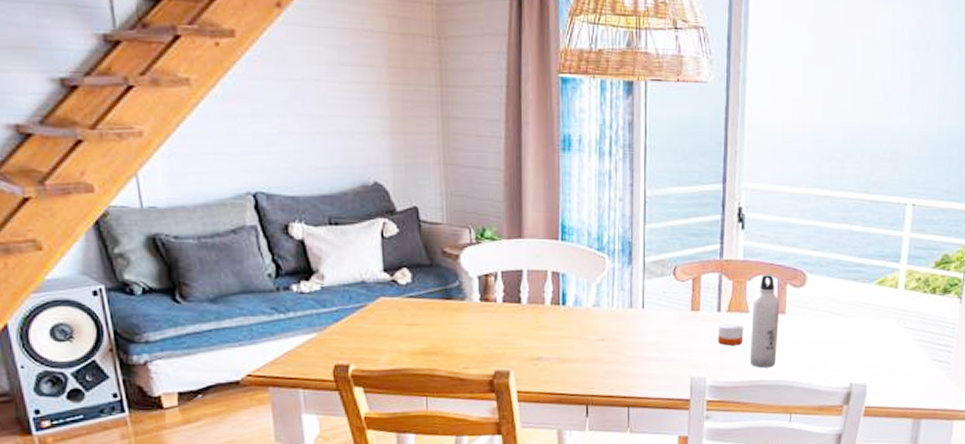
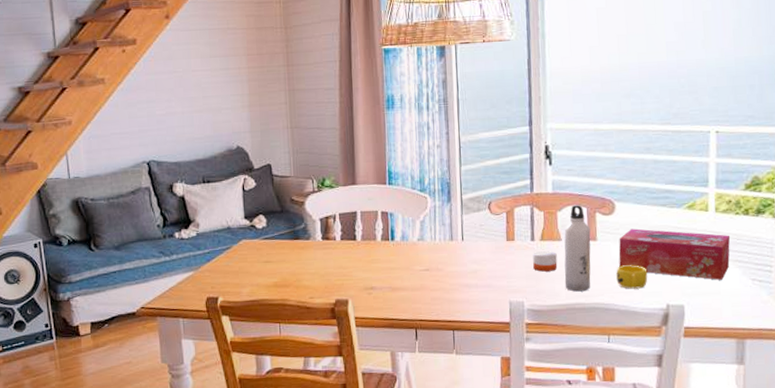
cup: none [802,341,834,367] -> present [616,265,648,289]
tissue box: none [806,303,917,359] -> present [618,228,731,280]

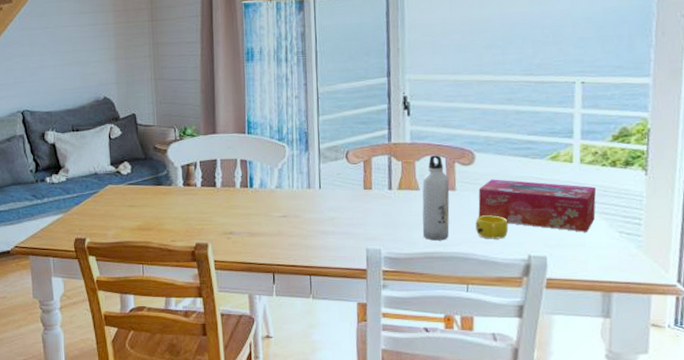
candle: present [533,250,558,272] -> none [390,199,415,220]

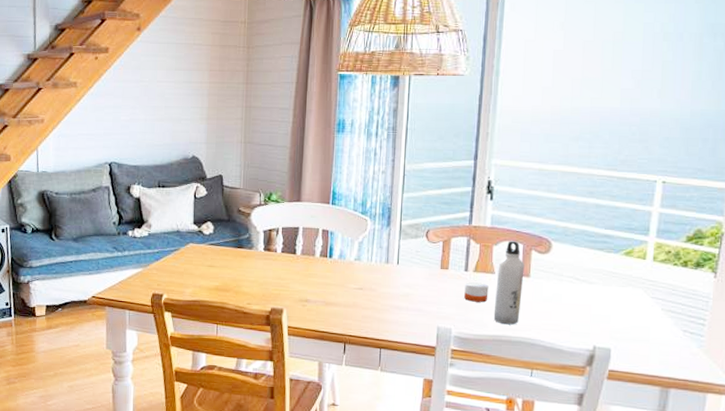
candle: none [390,199,415,220] -> present [464,281,489,302]
cup: present [475,215,509,239] -> none [545,304,578,328]
tissue box: present [478,179,597,232] -> none [550,269,666,328]

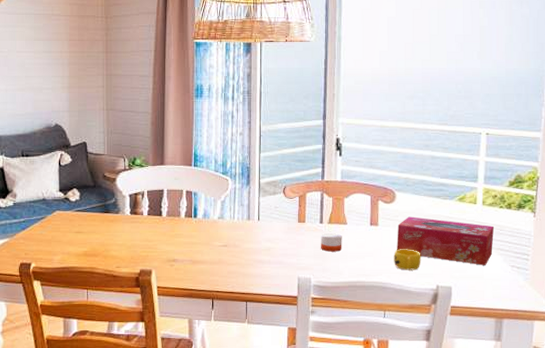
water bottle: present [493,240,525,325] -> none [348,192,373,271]
cup: none [545,304,578,328] -> present [394,249,421,270]
tissue box: none [550,269,666,328] -> present [397,216,495,265]

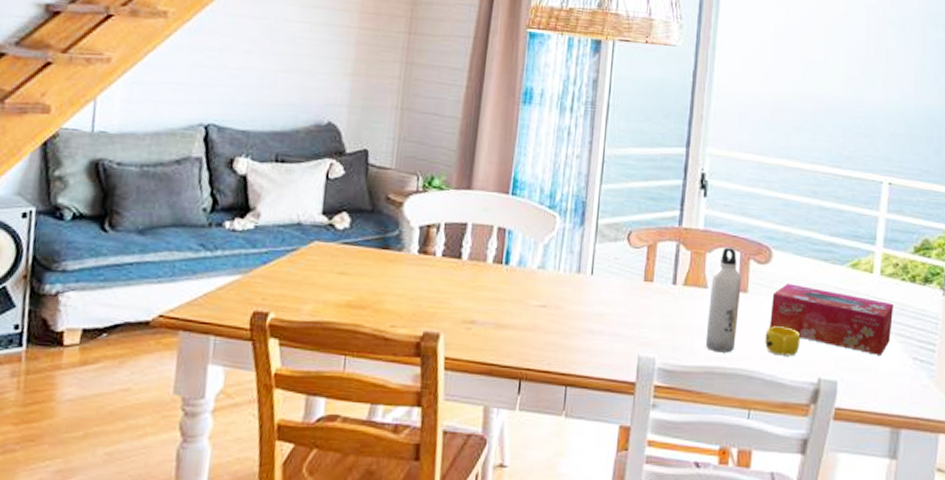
candle: present [321,232,342,252] -> none [671,297,700,324]
water bottle: none [348,192,373,271] -> present [705,246,742,353]

